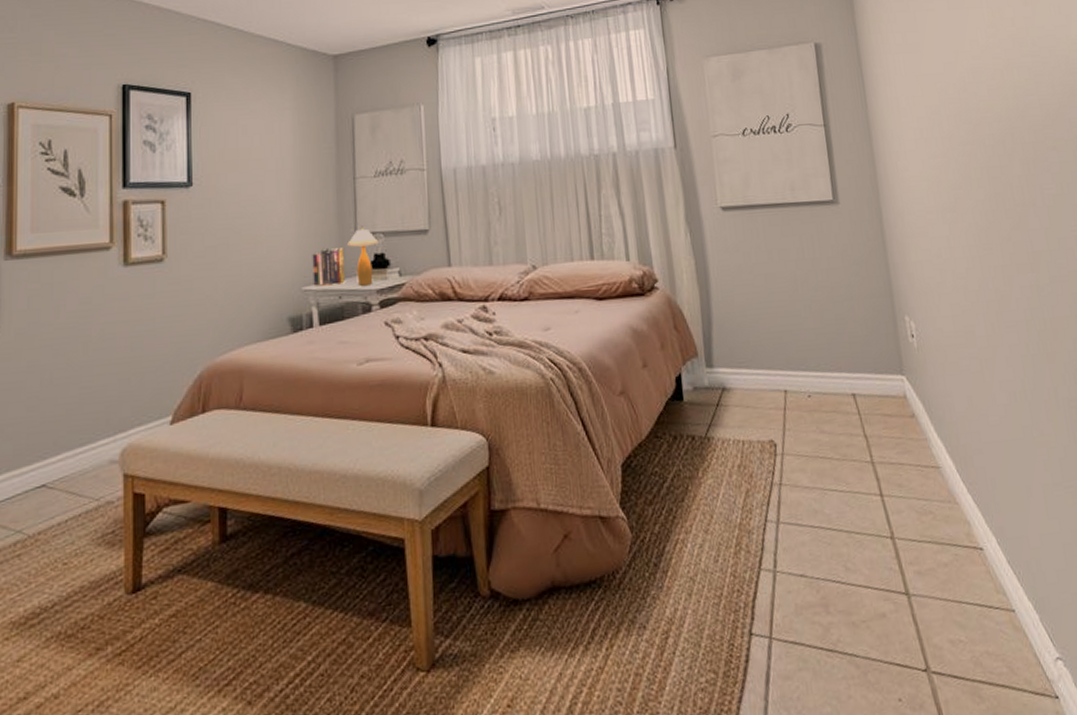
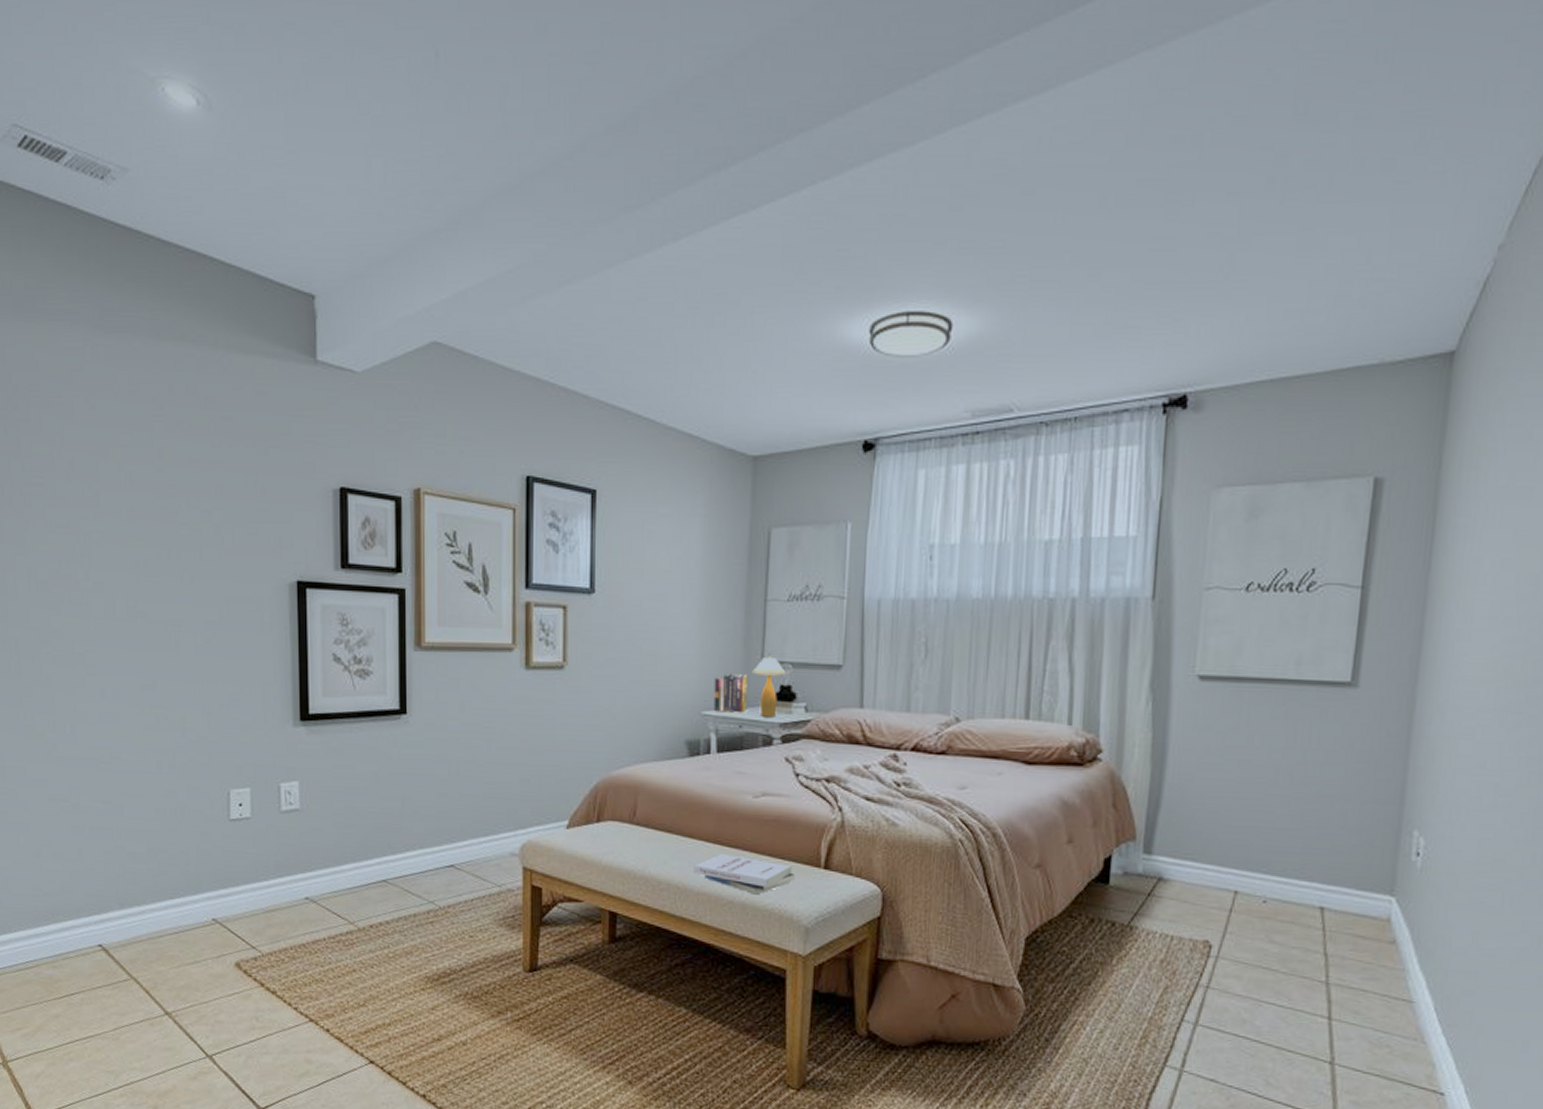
books: none [304,426,405,464] -> present [694,853,795,895]

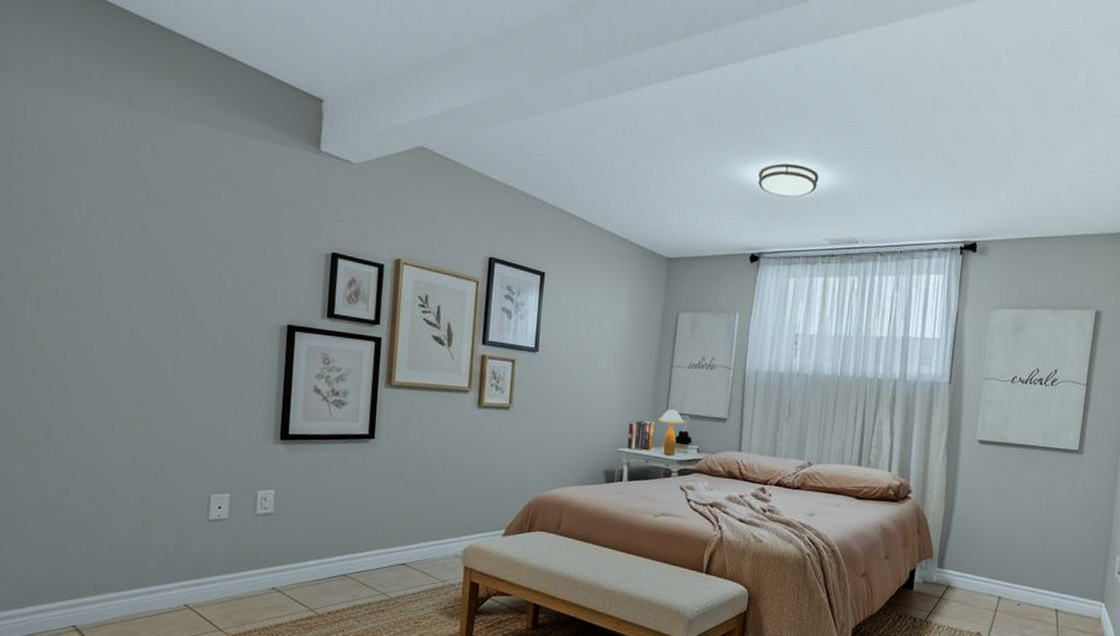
books: present [694,853,795,895] -> none [604,559,683,593]

